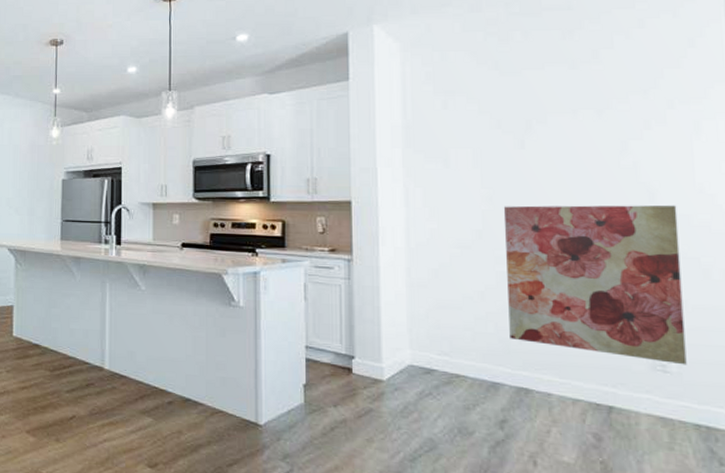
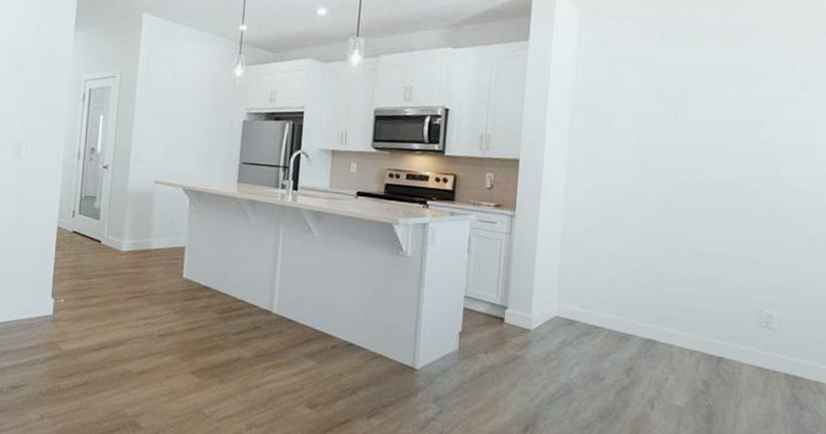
wall art: present [503,205,687,365] -> none [644,172,797,323]

